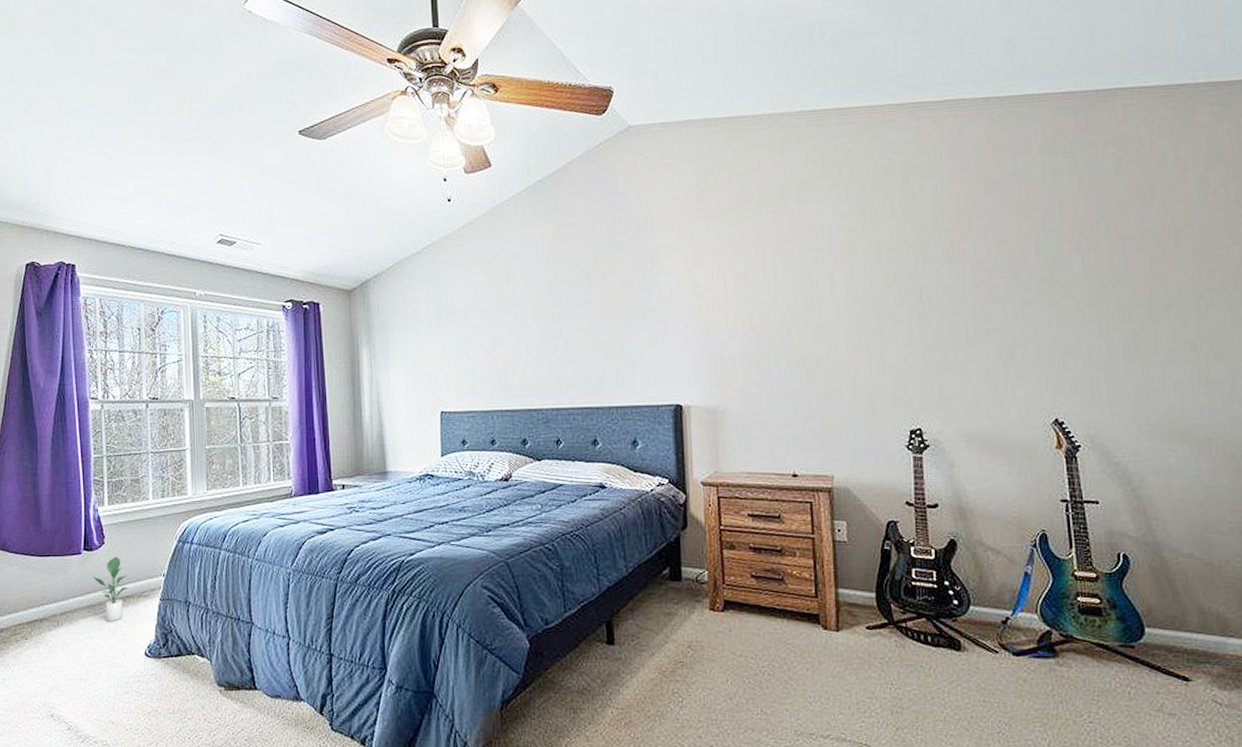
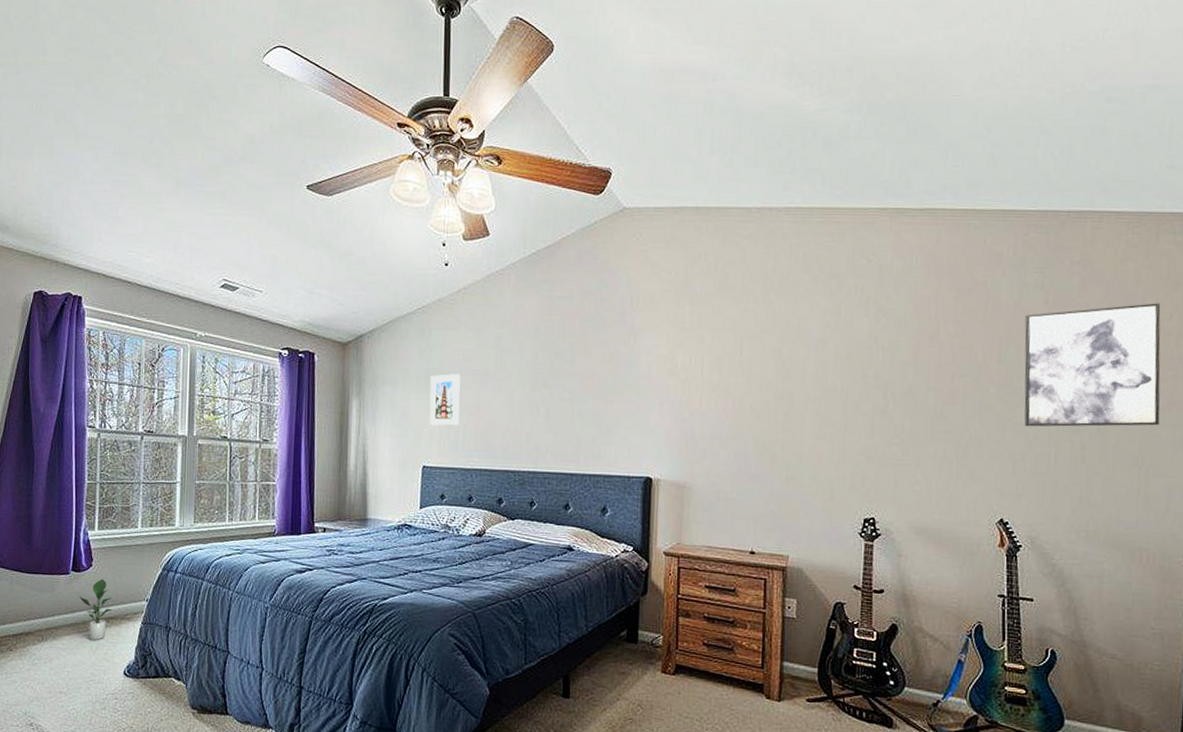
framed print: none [441,312,476,369] -> present [429,374,460,427]
wall art: none [1061,178,1215,320] -> present [1024,303,1161,427]

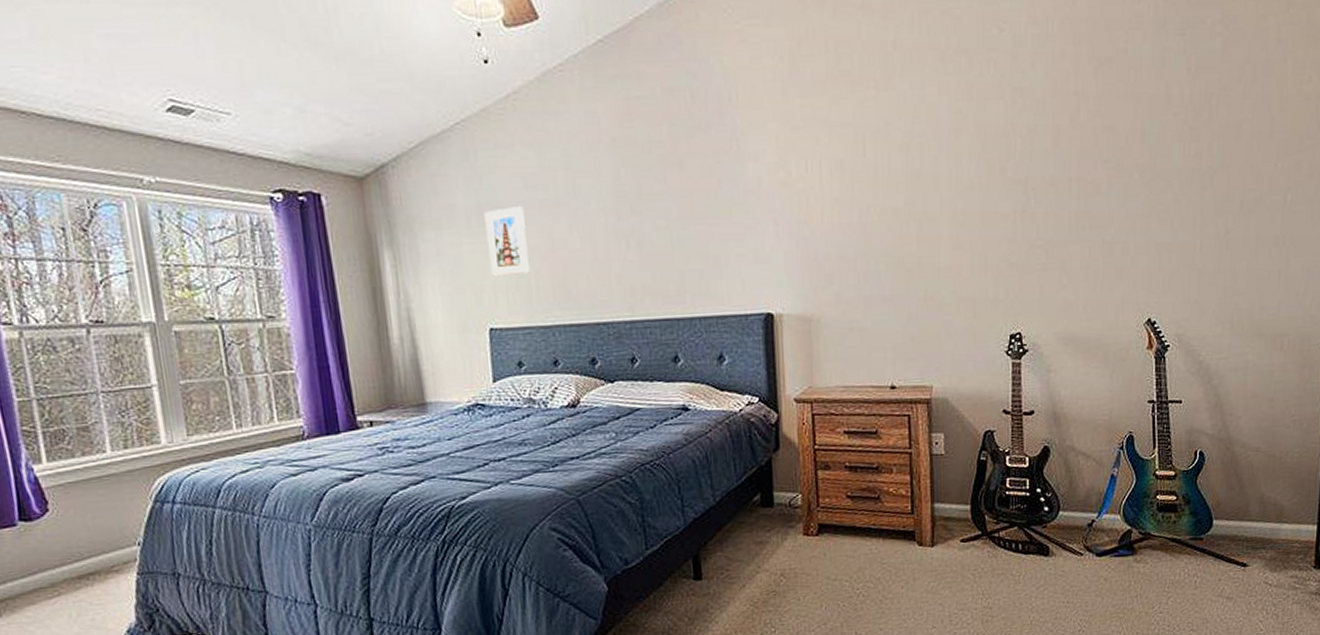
potted plant: present [79,579,113,641] -> none [38,525,91,607]
wall art: present [1024,303,1161,427] -> none [1167,63,1301,214]

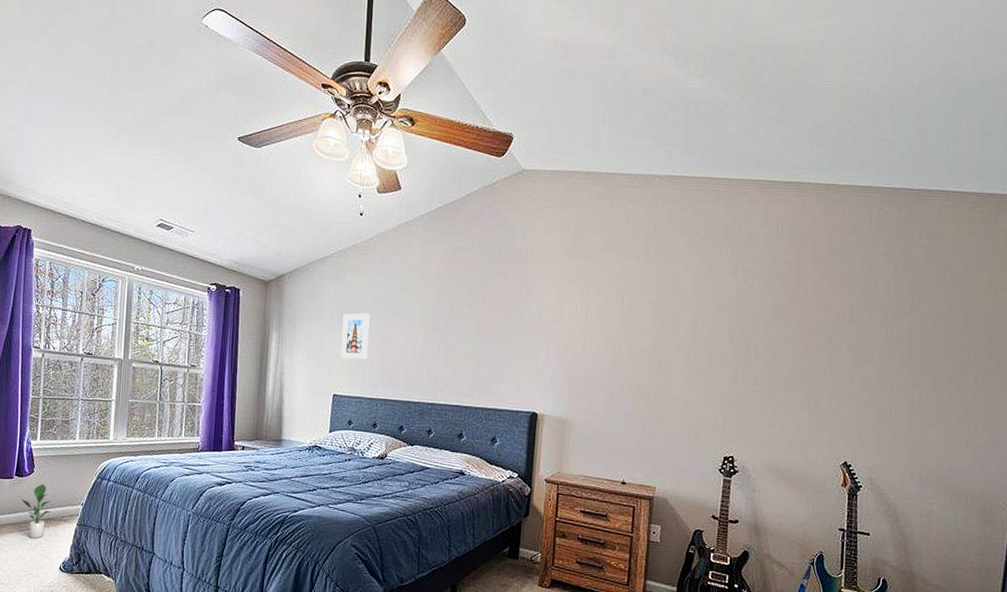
potted plant: none [38,525,91,607] -> present [22,484,52,539]

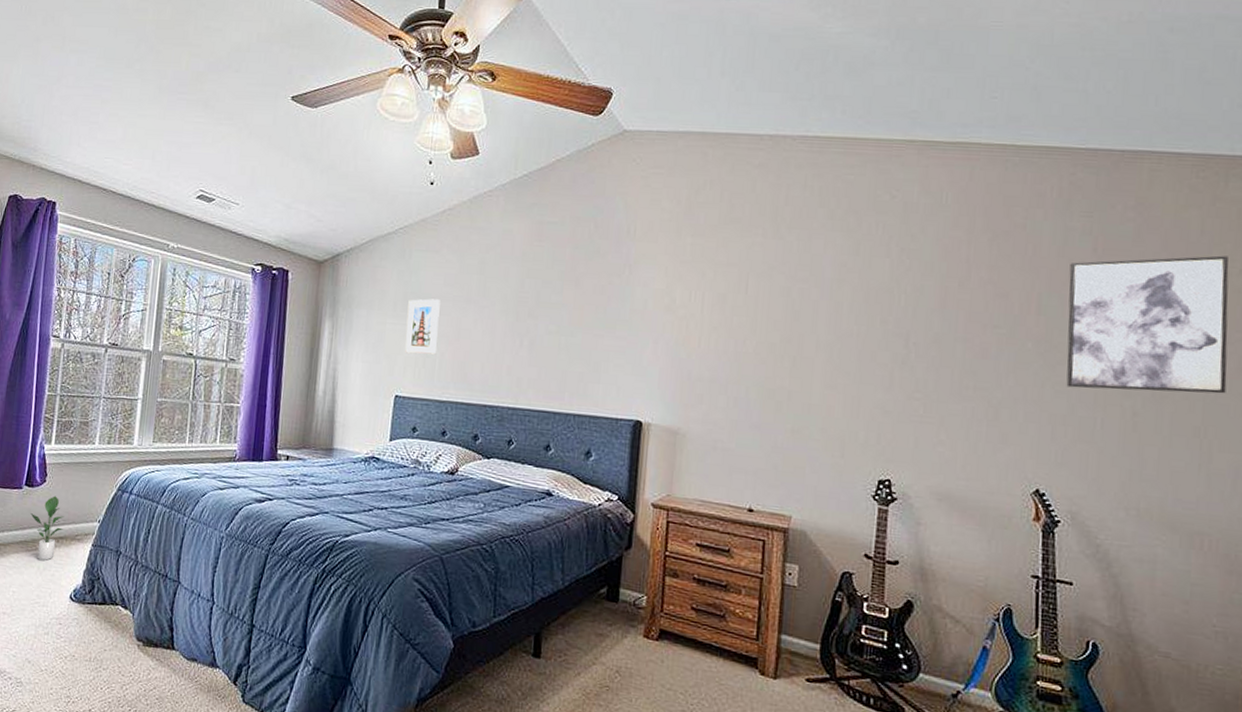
wall art: none [870,275,996,385] -> present [1066,255,1229,394]

